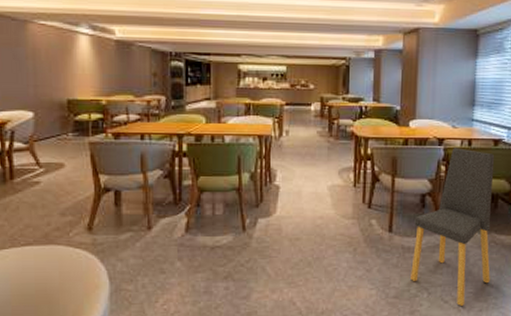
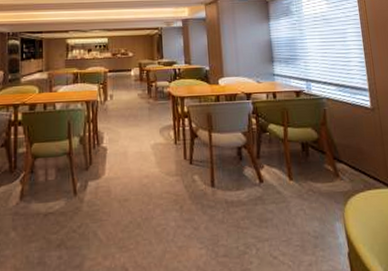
dining chair: present [410,148,495,307] -> none [234,101,314,262]

